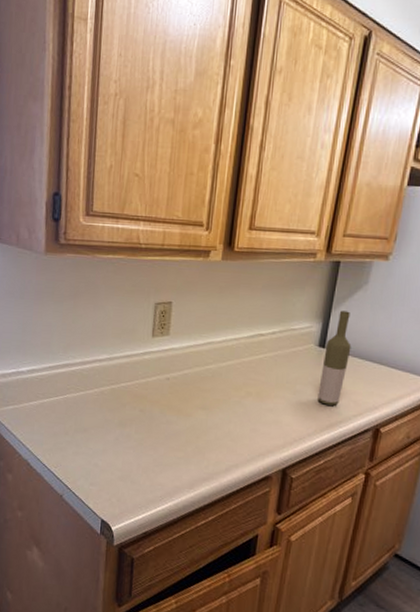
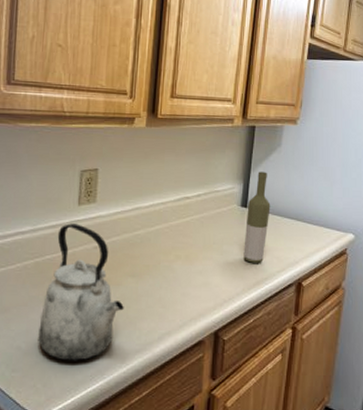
kettle: none [113,354,194,482] -> present [38,223,124,361]

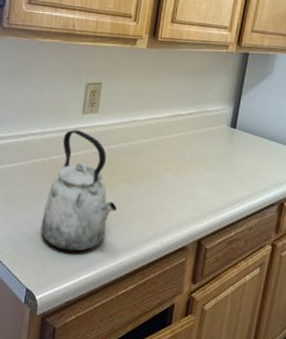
bottle: present [243,171,271,263] -> none [229,96,259,181]

